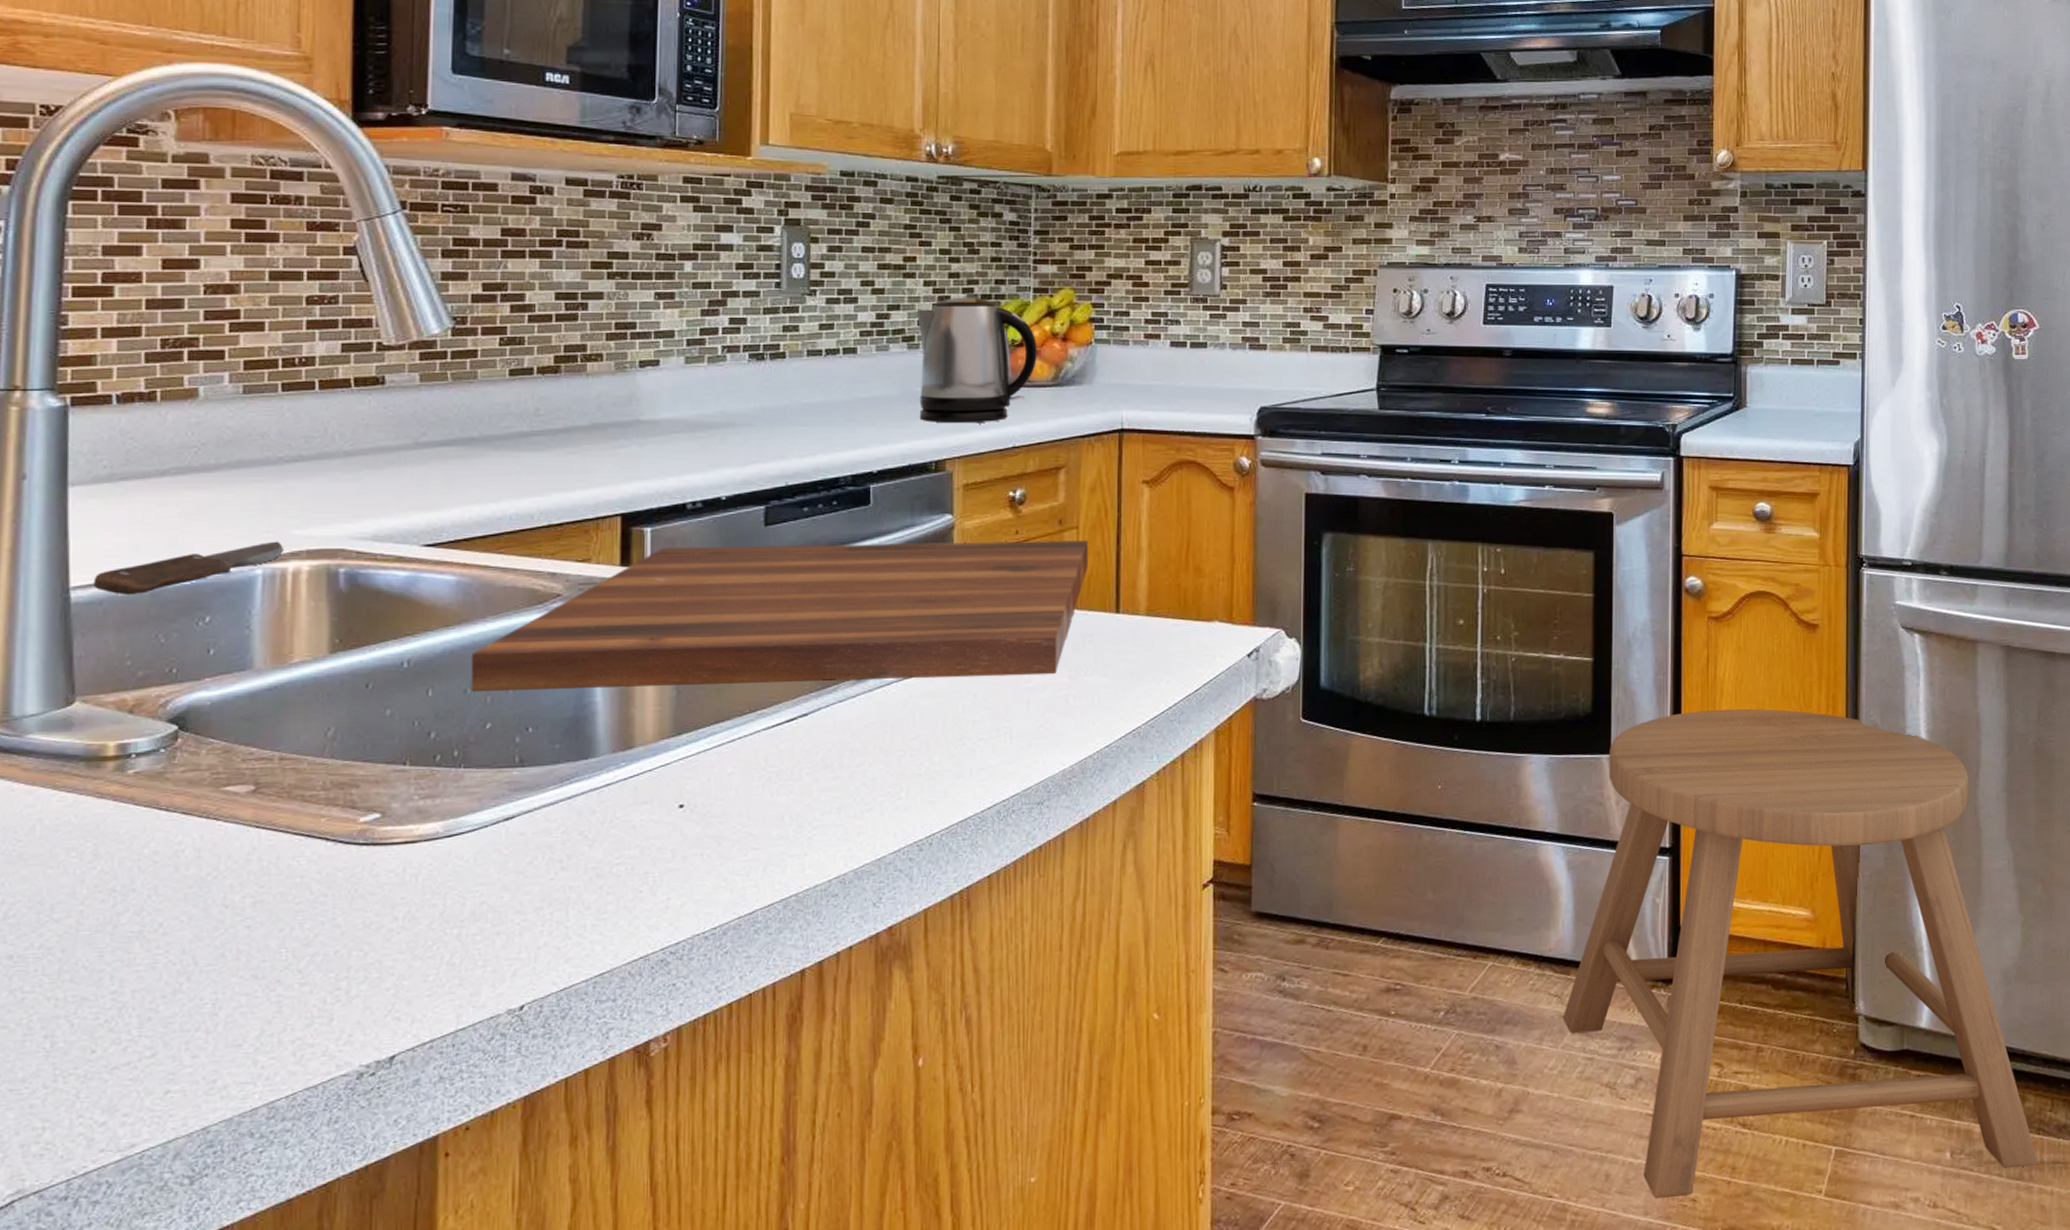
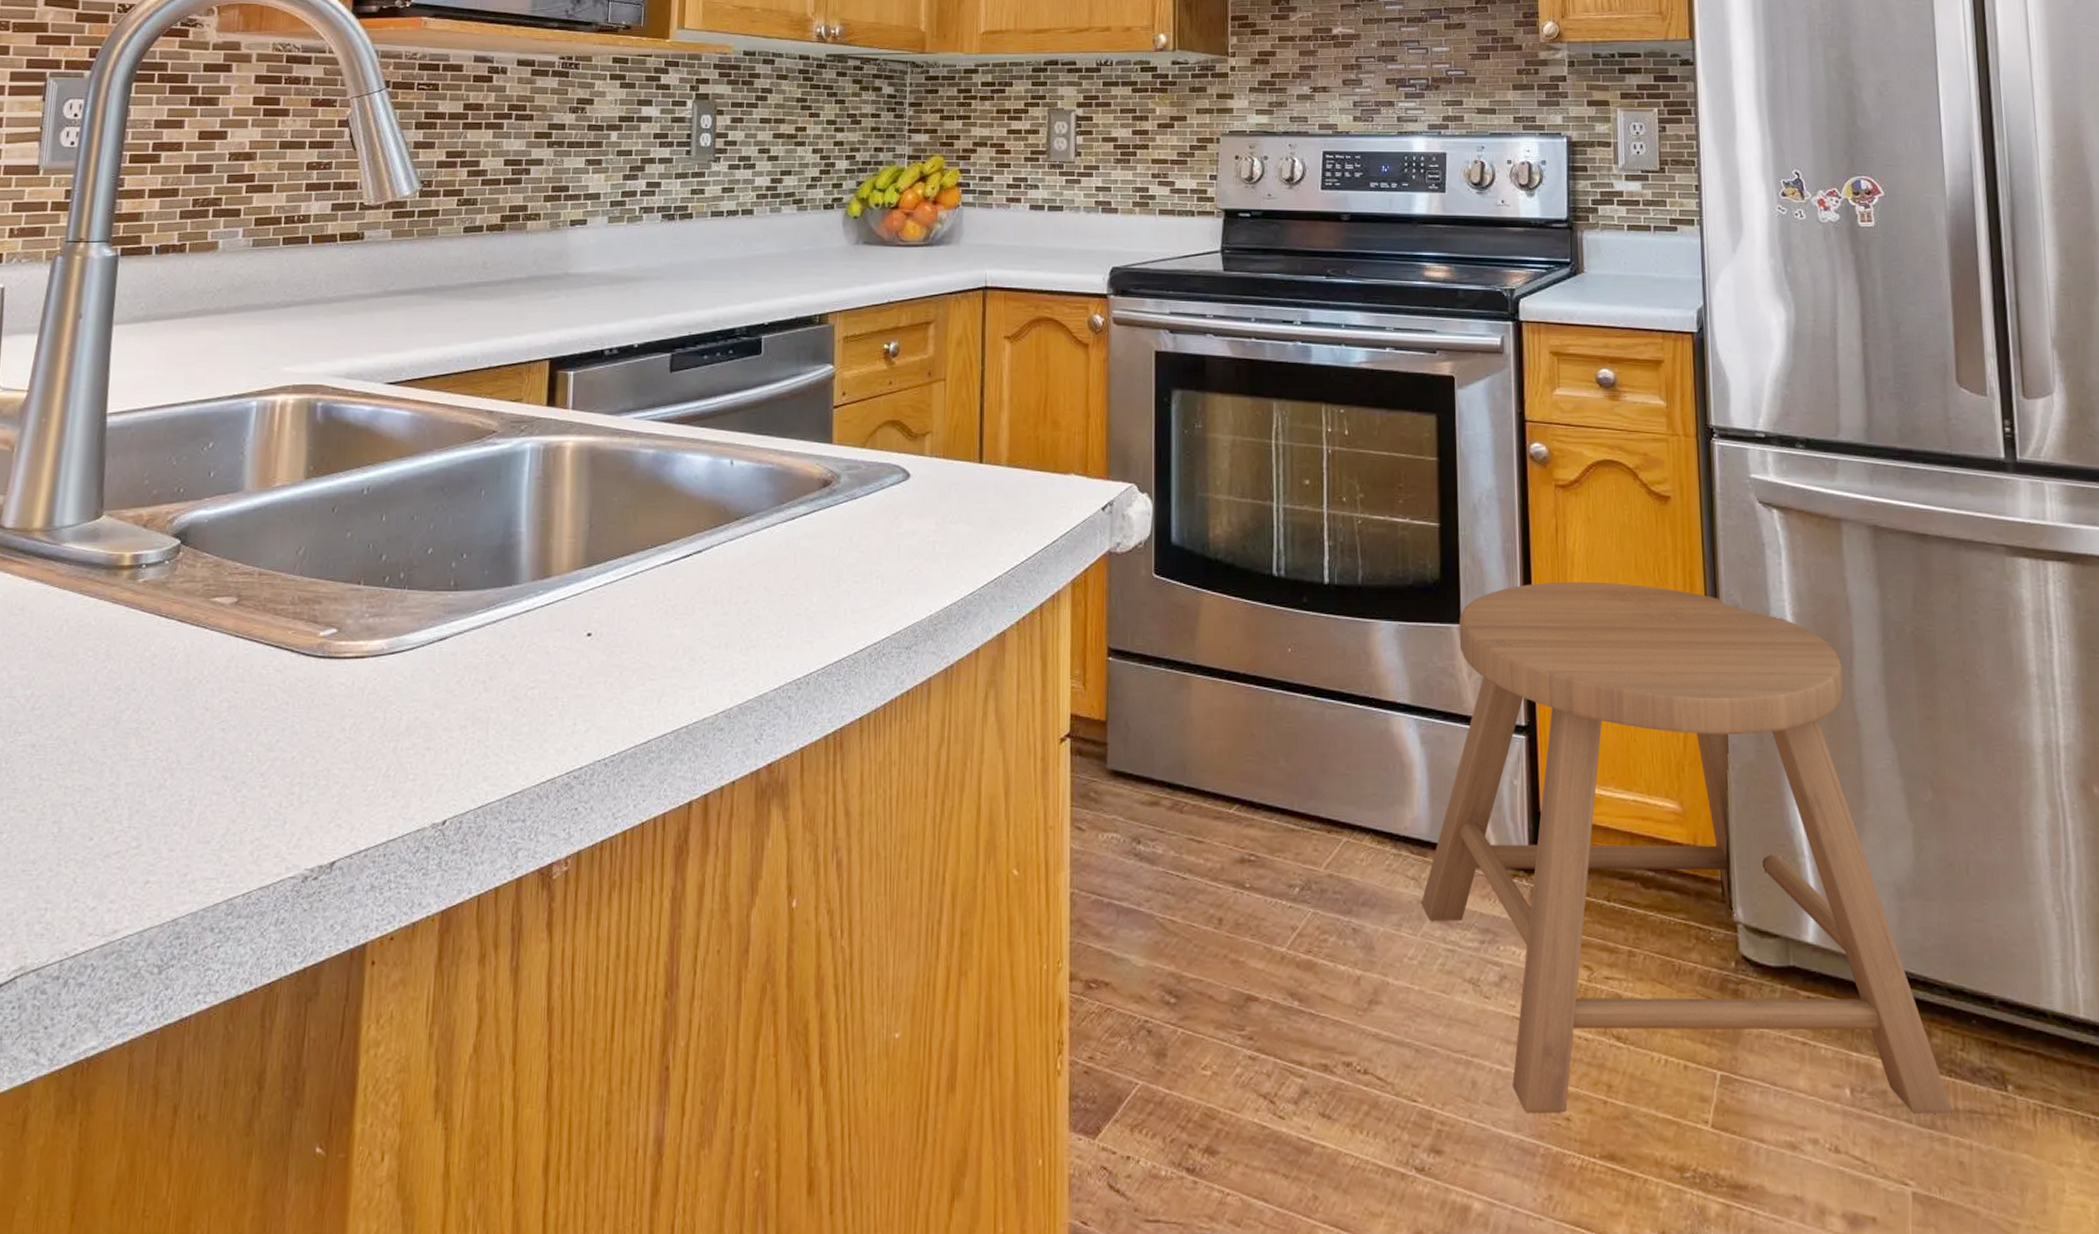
knife: present [93,541,285,596] -> none [125,376,276,422]
cutting board: present [470,540,1088,693] -> none [417,390,954,520]
kettle: present [916,297,1037,424] -> none [805,163,910,280]

